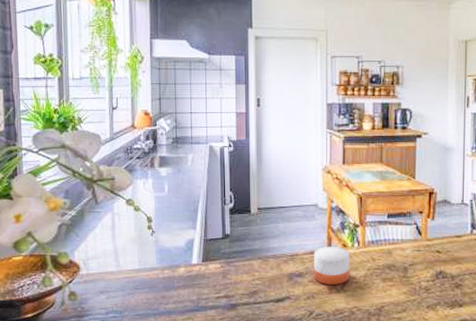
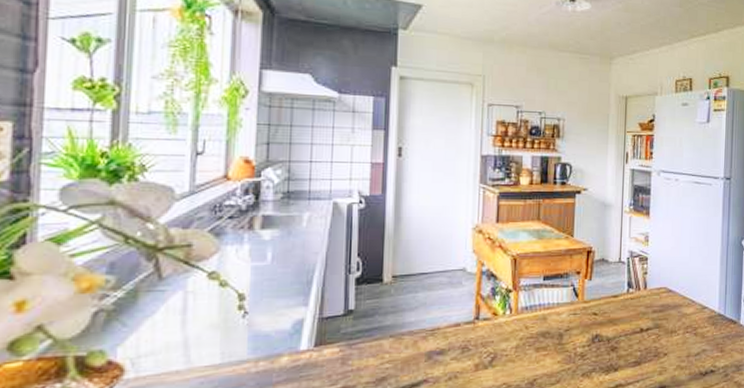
candle: present [314,246,349,285] -> none [458,315,500,361]

